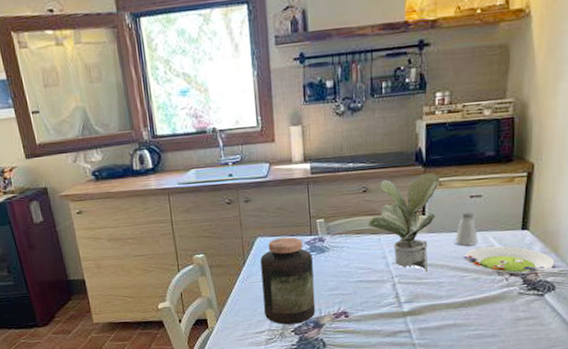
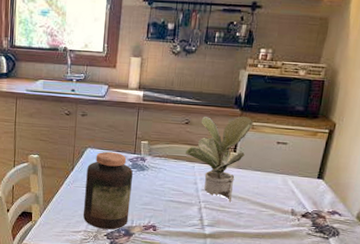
saltshaker: present [455,212,478,246] -> none [258,155,280,186]
salad plate: present [463,246,555,275] -> none [263,188,343,218]

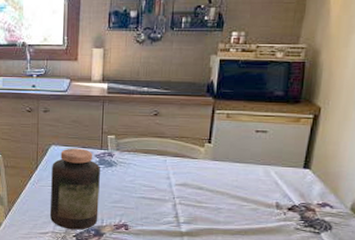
potted plant: present [185,116,253,203] -> none [156,104,228,197]

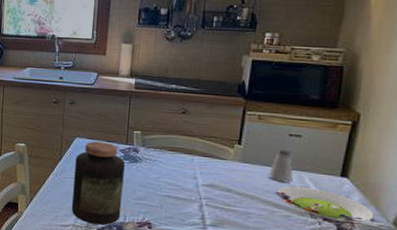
saltshaker: none [237,145,260,177] -> present [268,149,293,183]
salad plate: none [244,180,334,211] -> present [275,186,375,223]

